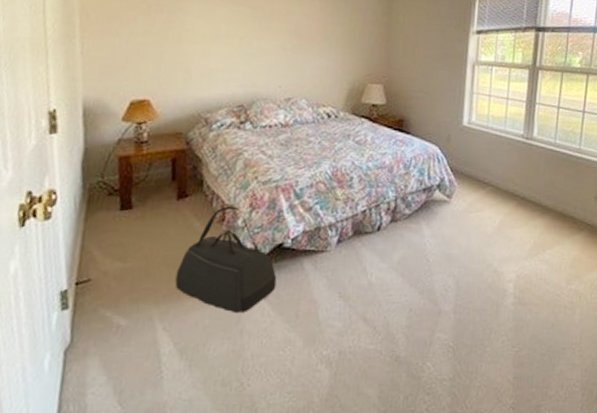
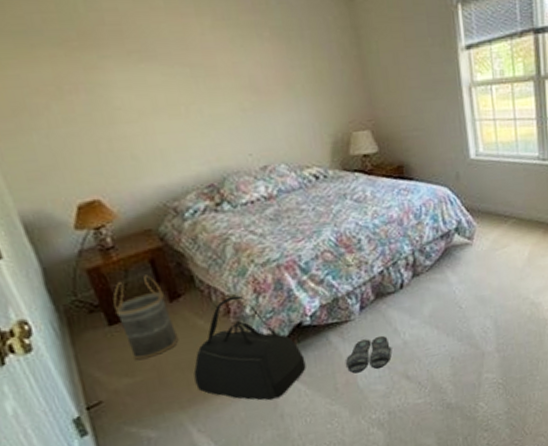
basket: none [129,171,175,247] -> present [112,275,179,360]
slippers: none [312,272,357,305] -> present [346,335,392,374]

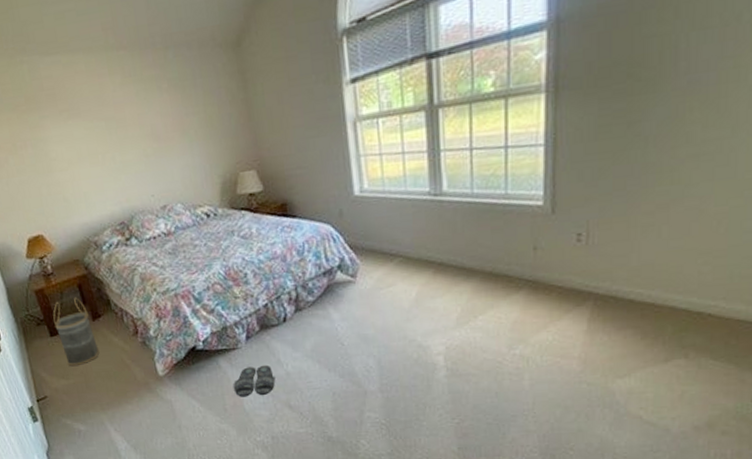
duffel bag: present [193,295,306,401] -> none [111,319,200,412]

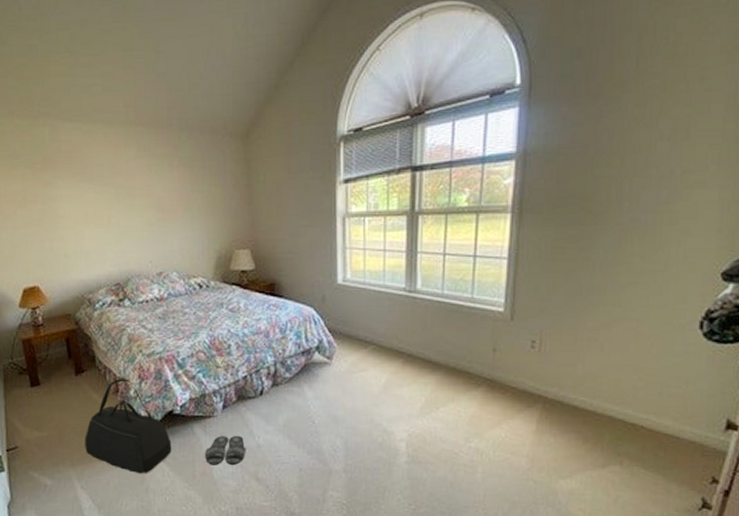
basket: present [53,297,100,366] -> none [35,350,78,418]
duffel bag: none [111,319,200,412] -> present [85,378,172,474]

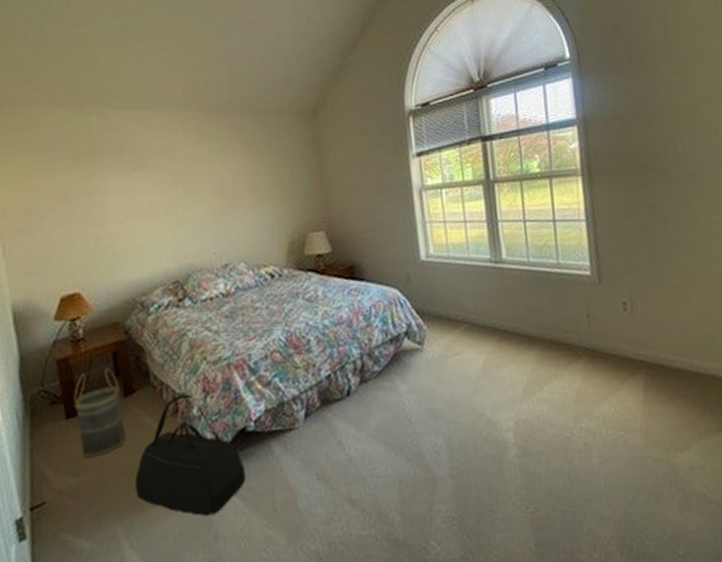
basket: none [35,350,78,418] -> present [73,368,127,458]
slippers: present [205,435,246,465] -> none [287,448,336,492]

